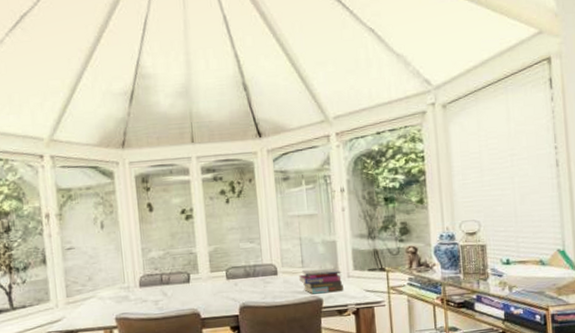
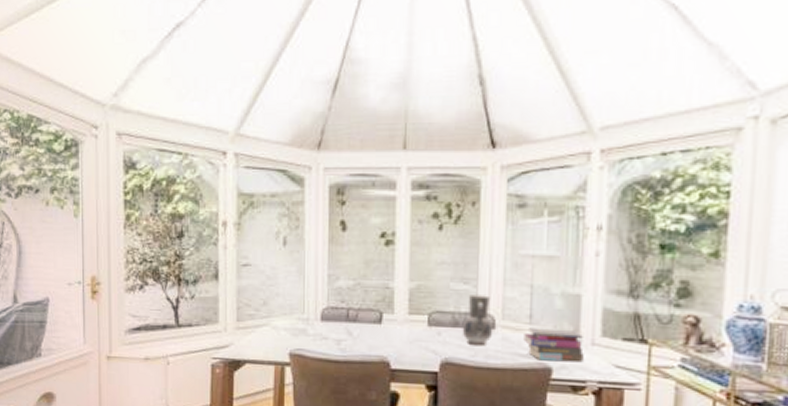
ceramic jug: none [252,250,277,290] -> present [462,295,494,345]

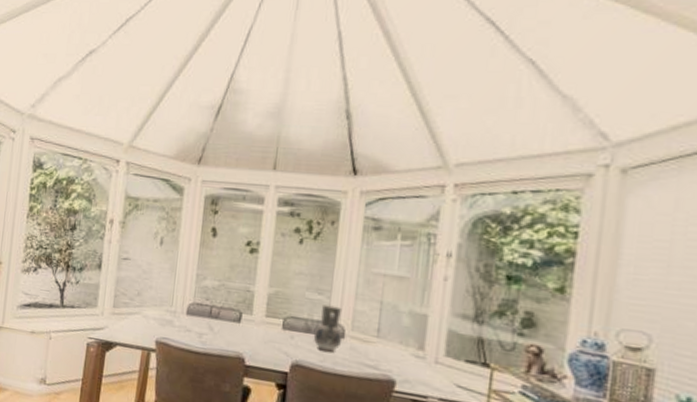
books: present [523,328,584,362] -> none [370,341,427,378]

